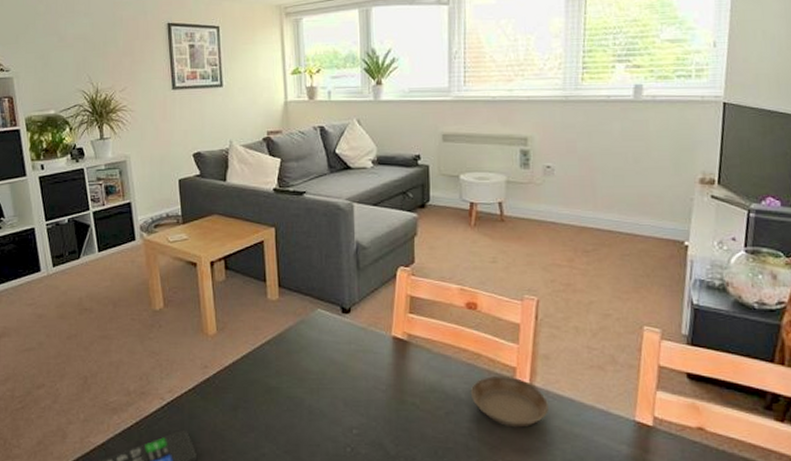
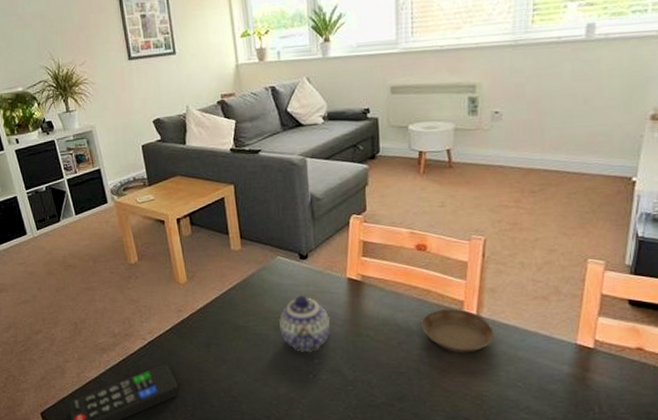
teapot: none [315,354,373,422] -> present [278,295,331,353]

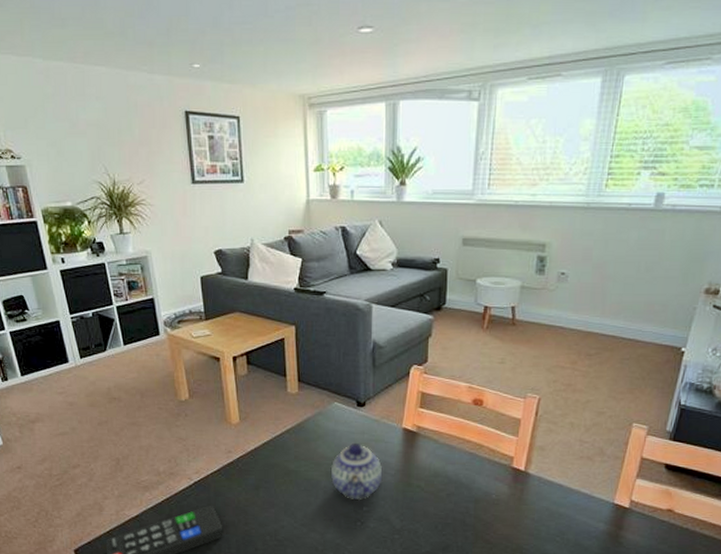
saucer: present [420,309,494,353] -> none [470,464,539,508]

